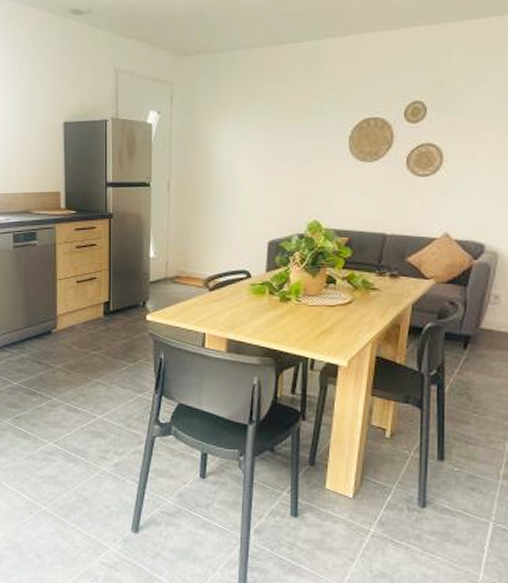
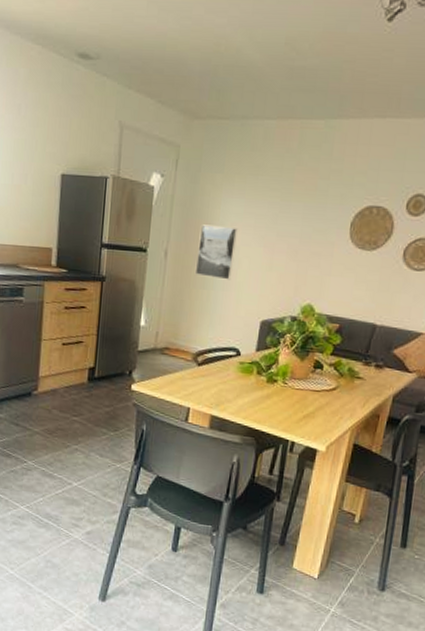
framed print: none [198,153,238,205] -> present [194,224,239,280]

